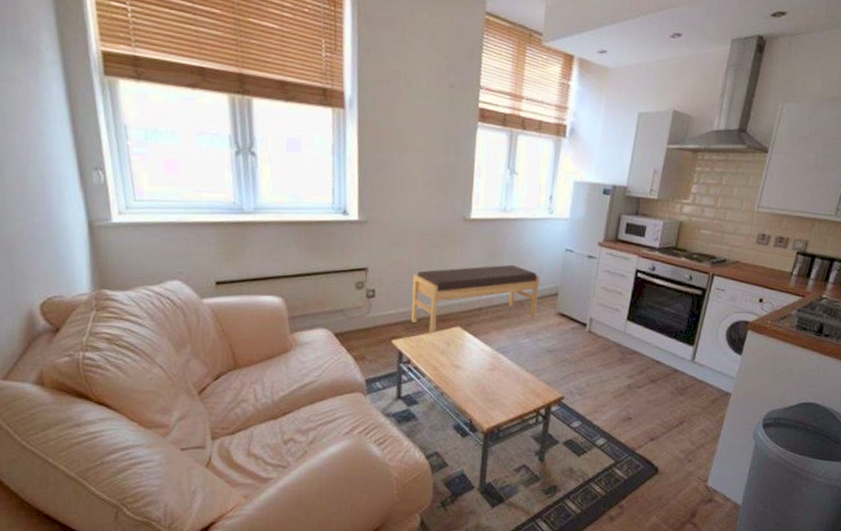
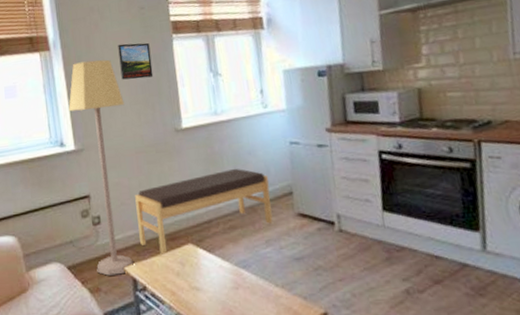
lamp: none [357,129,417,347] -> present [69,59,134,276]
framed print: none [418,119,453,161] -> present [118,42,154,80]

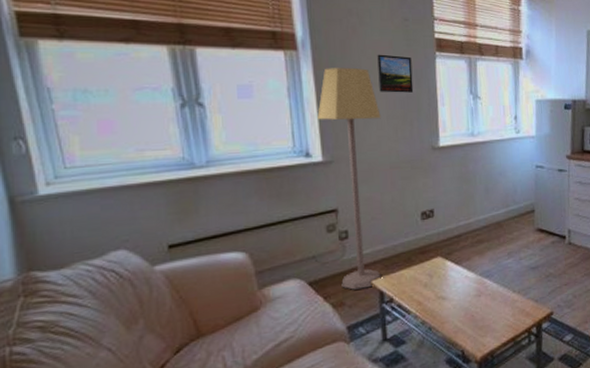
bench: present [135,168,273,256] -> none [387,187,516,269]

